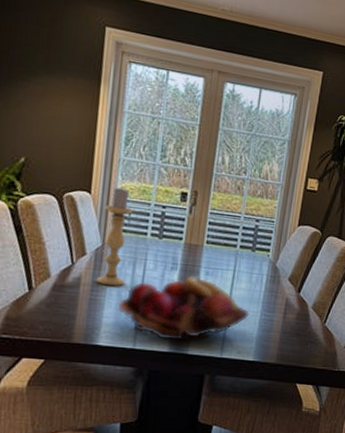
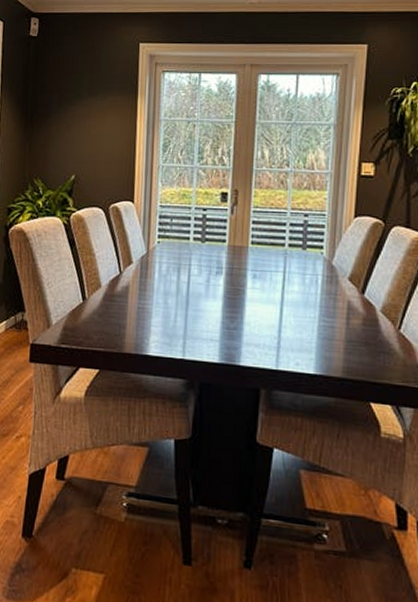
candle holder: present [96,187,133,286] -> none [143,193,174,293]
fruit basket: present [118,276,250,341] -> none [165,280,306,351]

